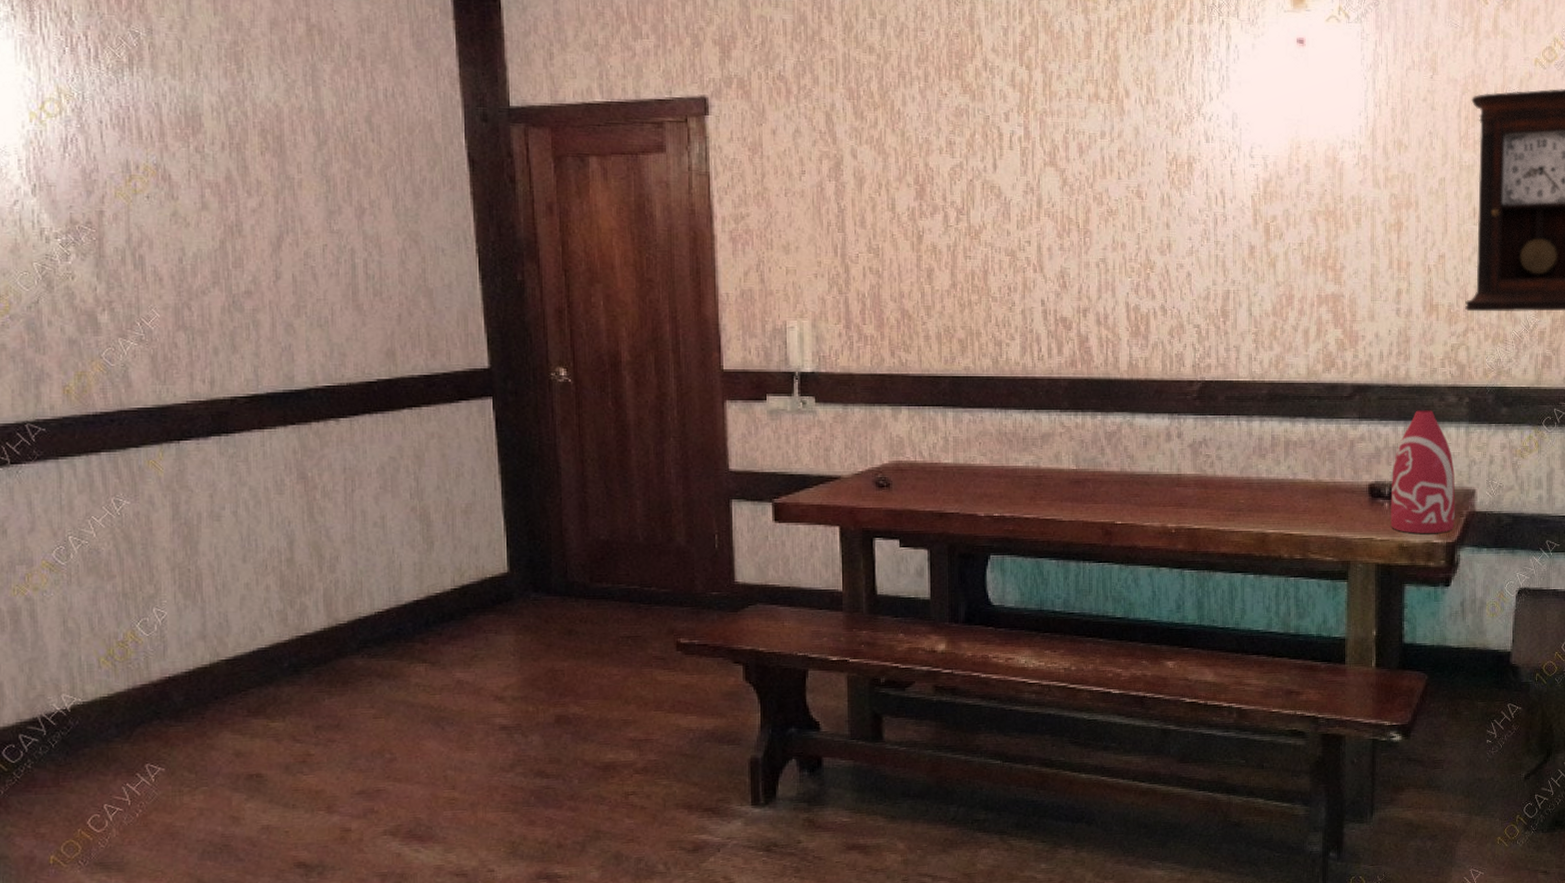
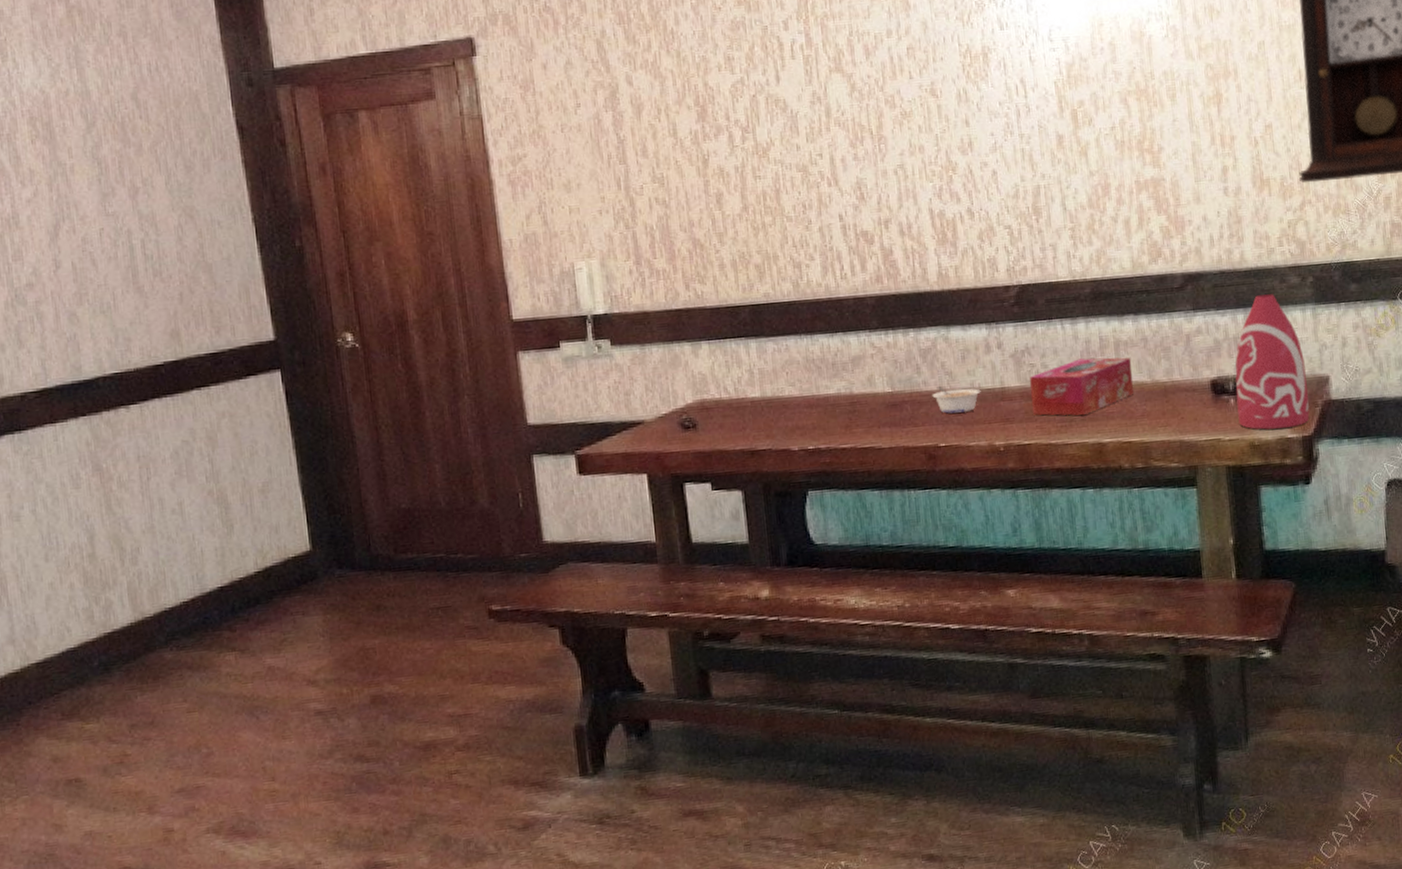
legume: none [1113,468,1159,494] -> present [932,386,981,414]
tissue box: none [1204,454,1299,506] -> present [1029,357,1134,416]

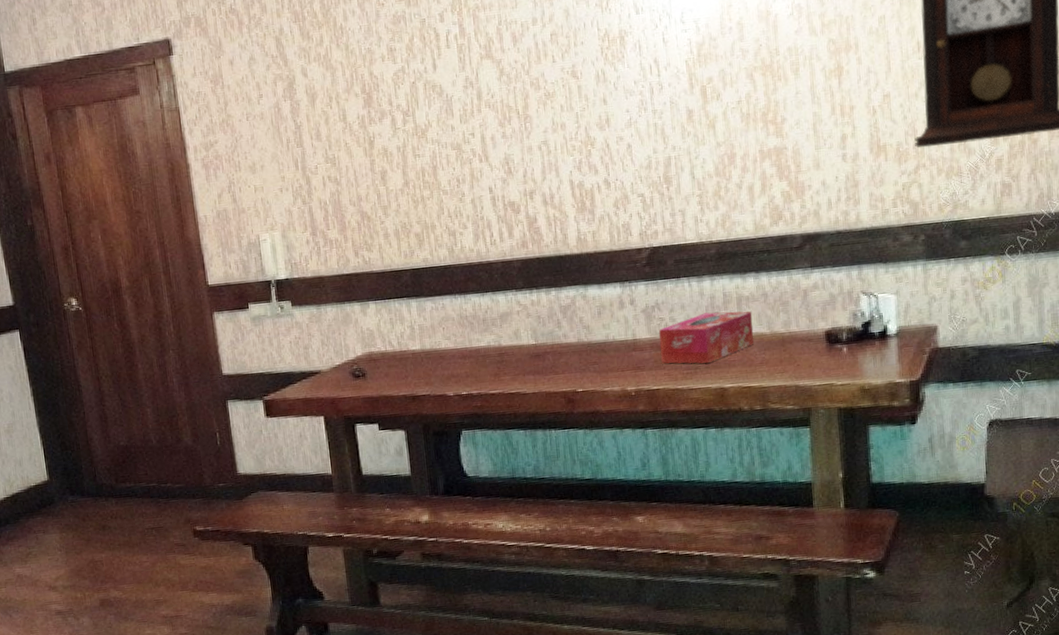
legume: present [932,386,981,414] -> none [571,339,615,363]
bottle: present [1235,294,1310,430] -> none [848,251,918,375]

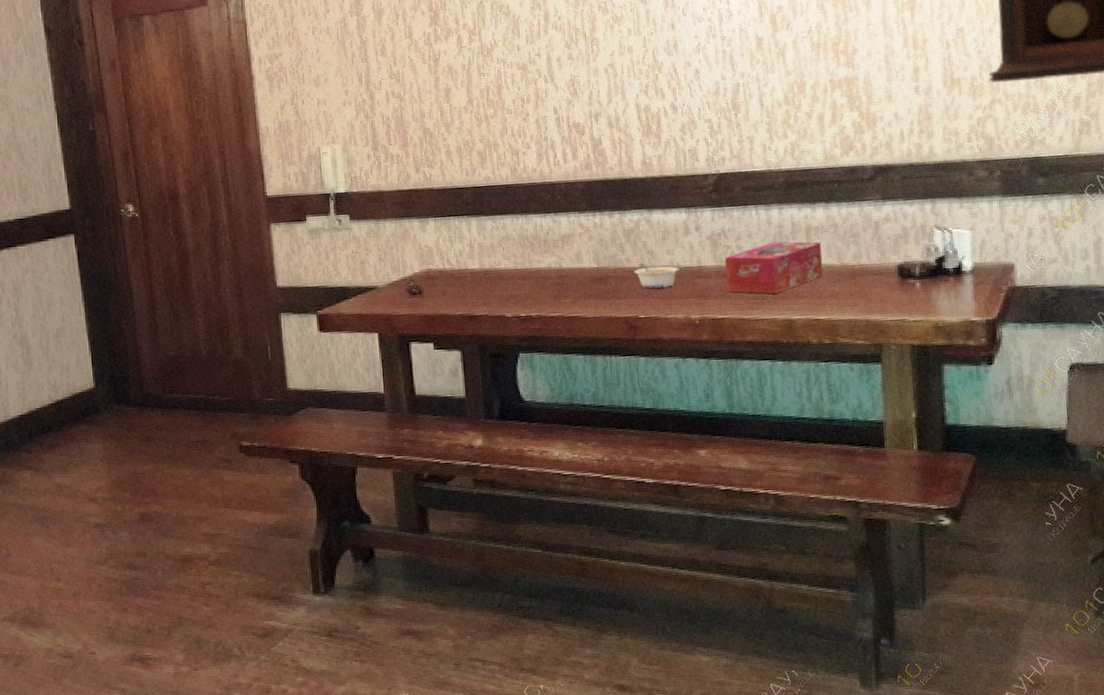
legume: none [571,339,615,363] -> present [634,264,679,288]

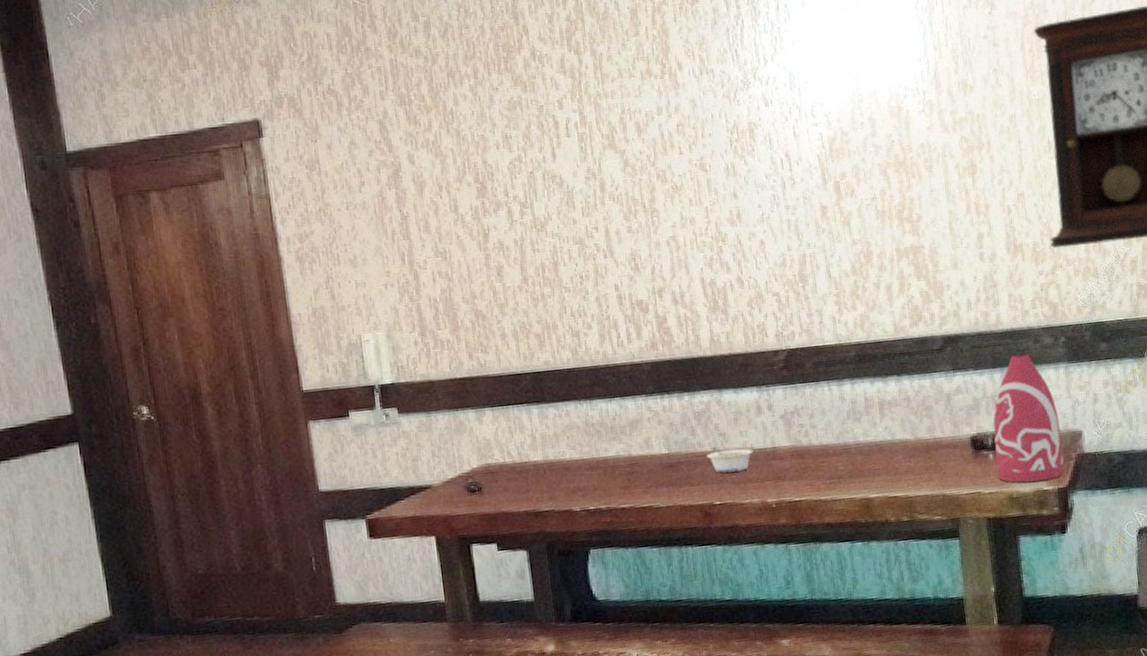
tissue box: present [724,241,823,294] -> none [798,416,898,473]
bottle: none [922,186,994,312] -> present [993,354,1065,483]

